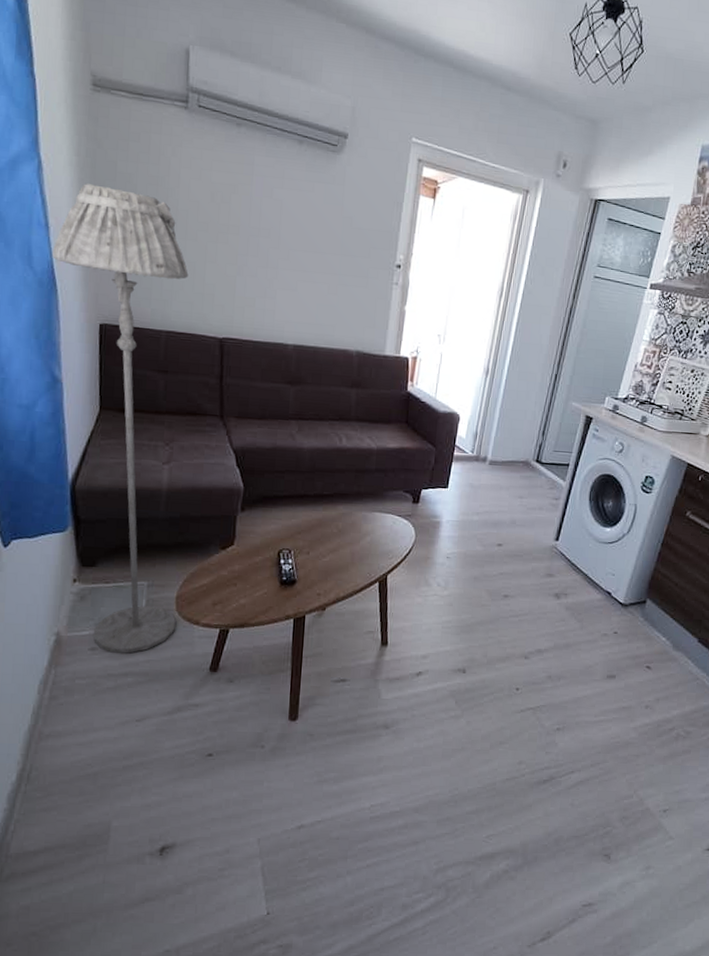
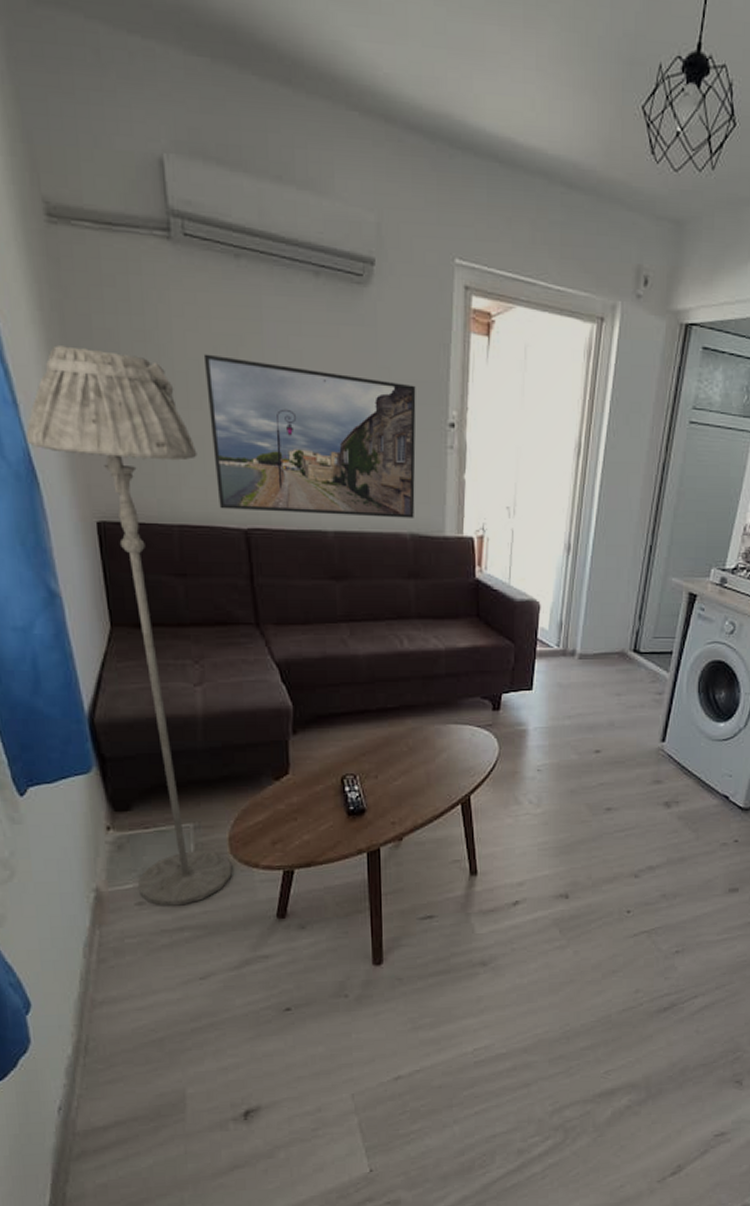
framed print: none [201,197,372,339] -> present [203,354,416,518]

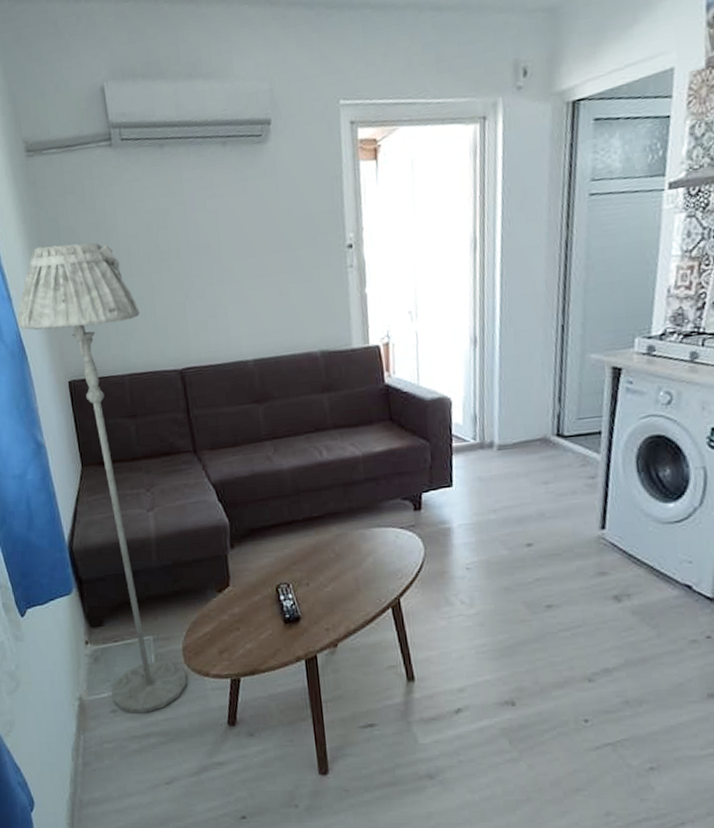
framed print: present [203,354,416,518] -> none [140,218,323,356]

